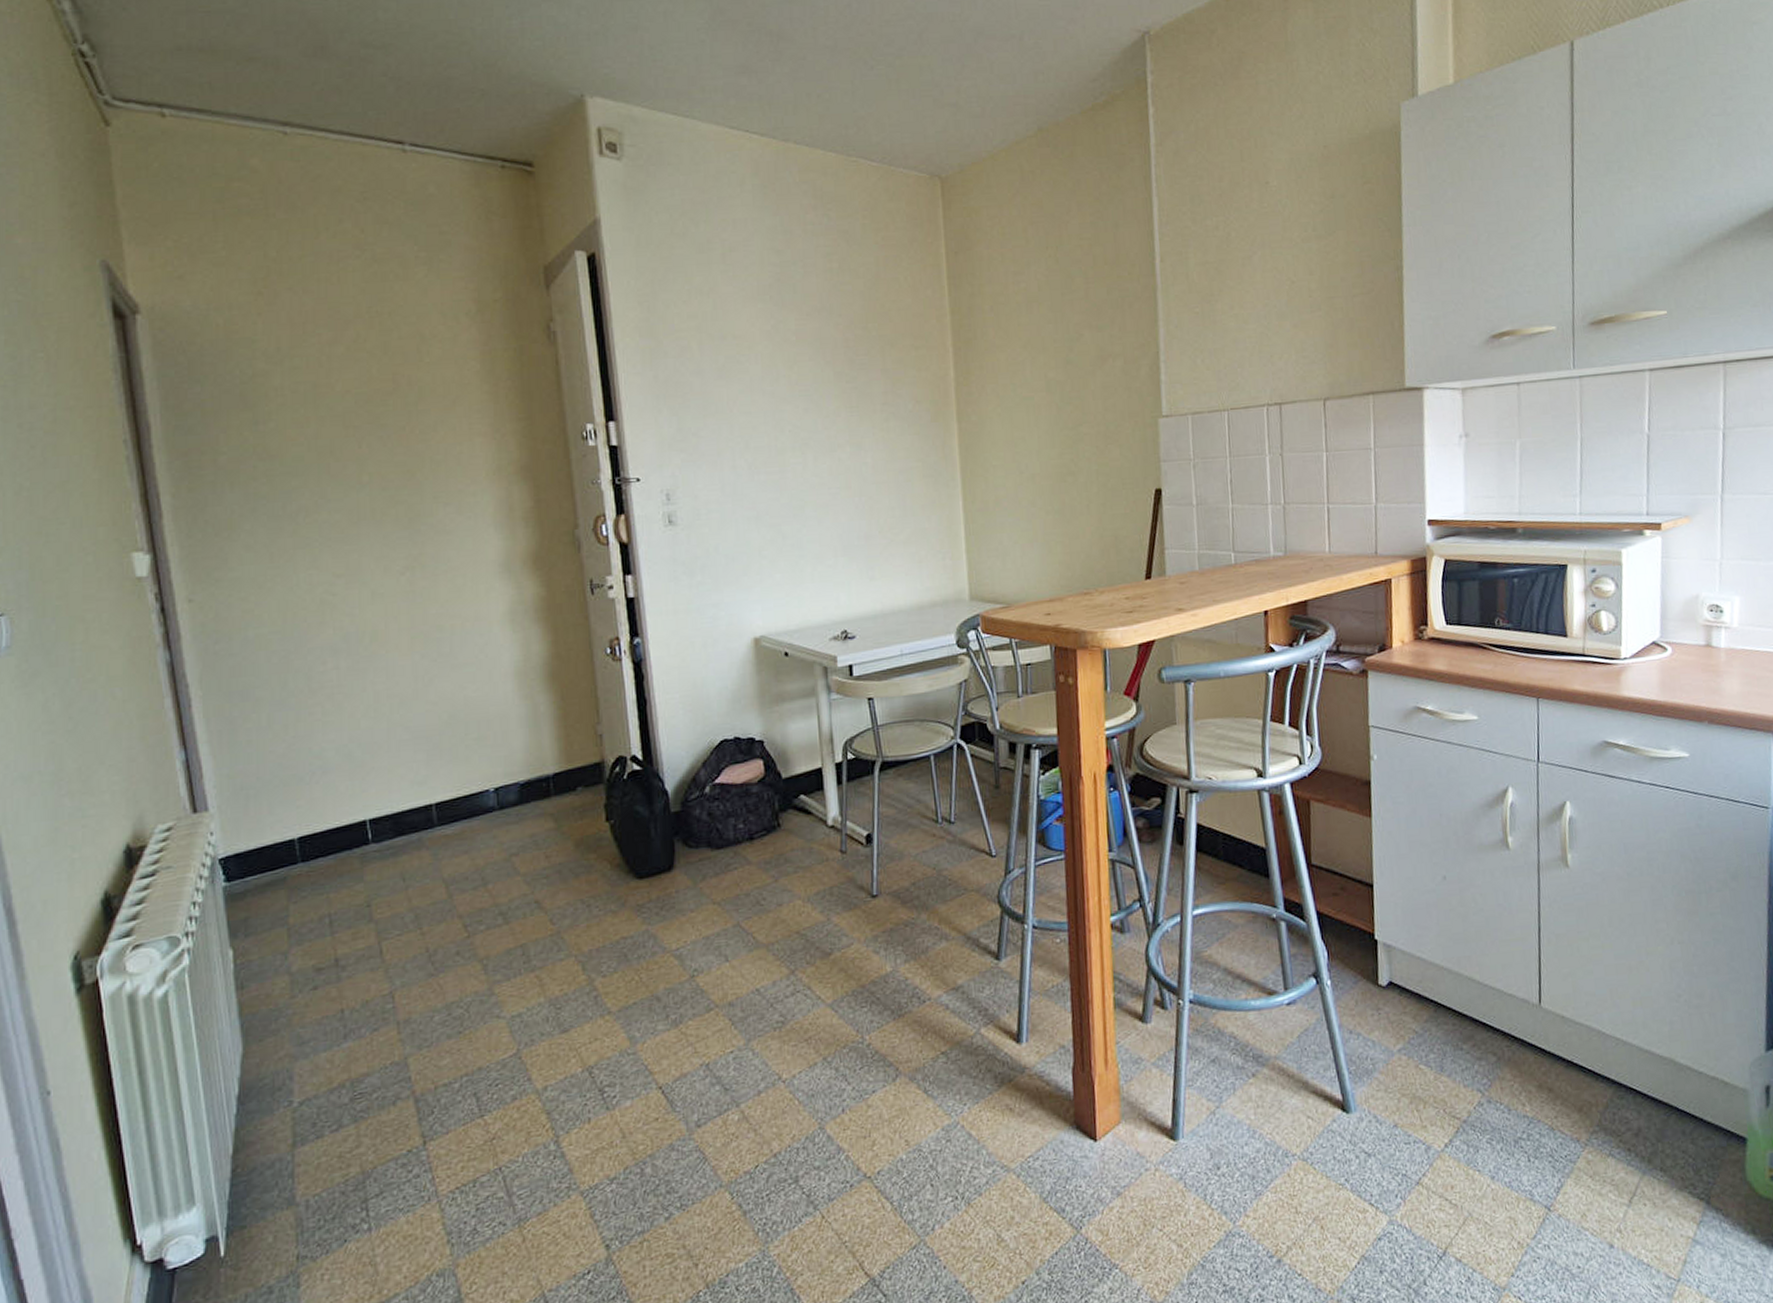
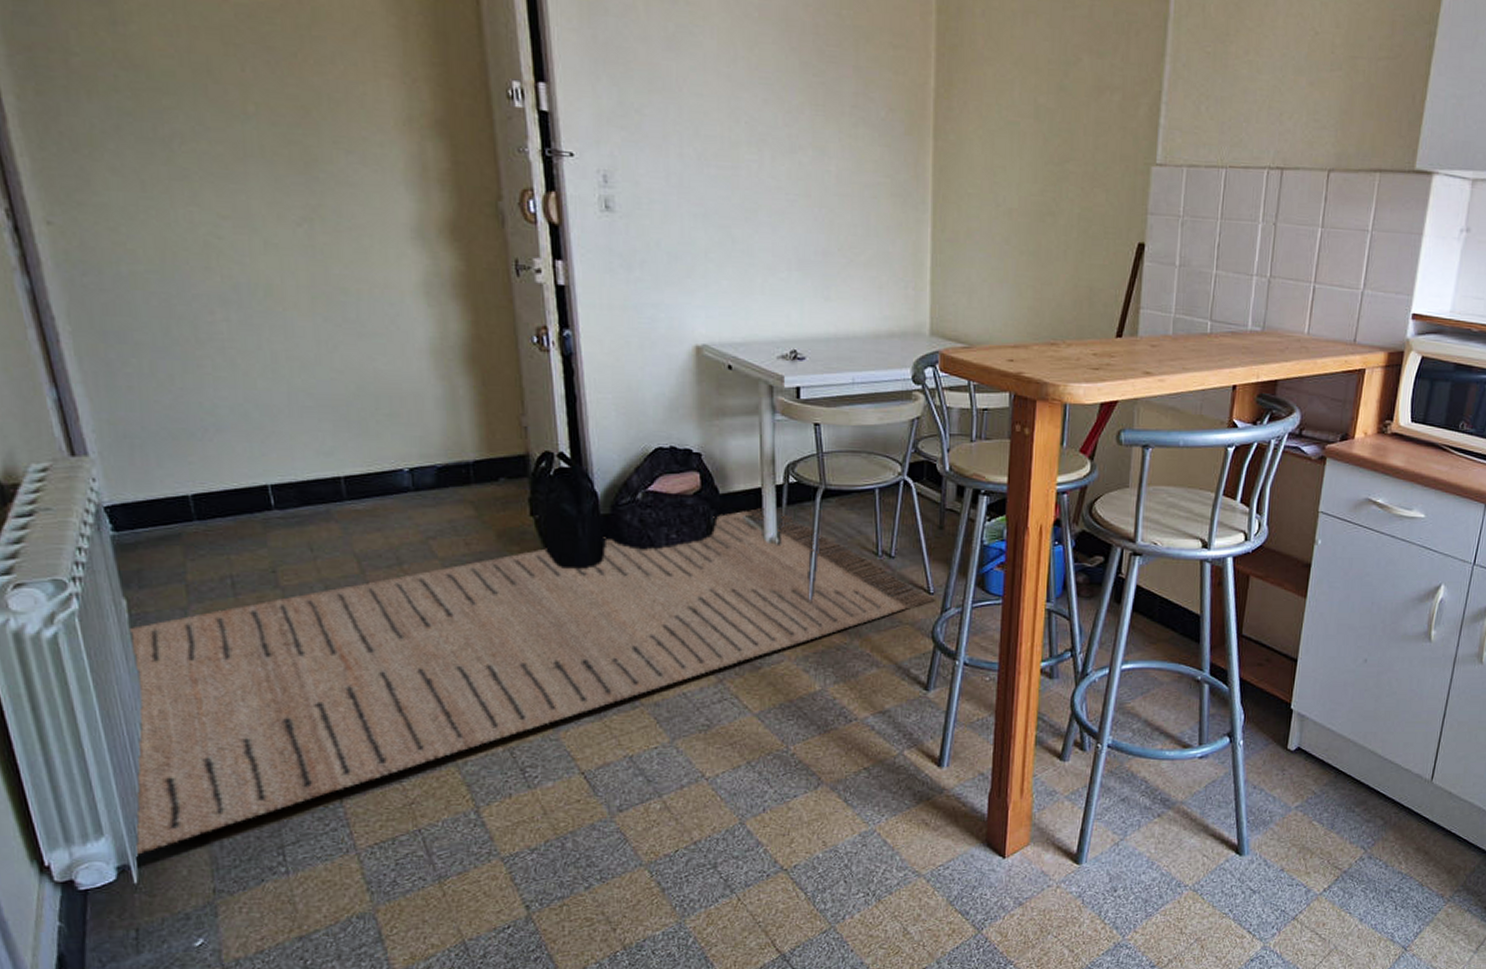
rug: none [223,786,998,1226] -> present [128,507,935,857]

